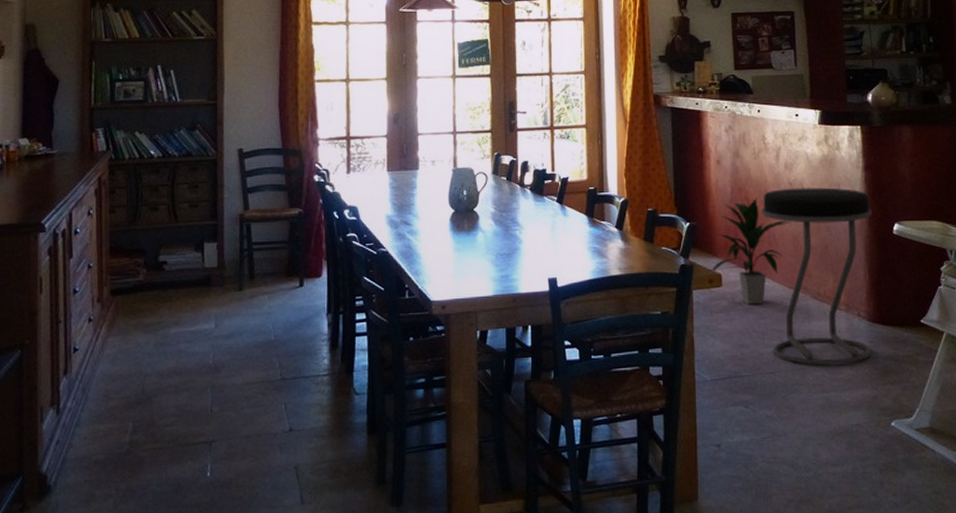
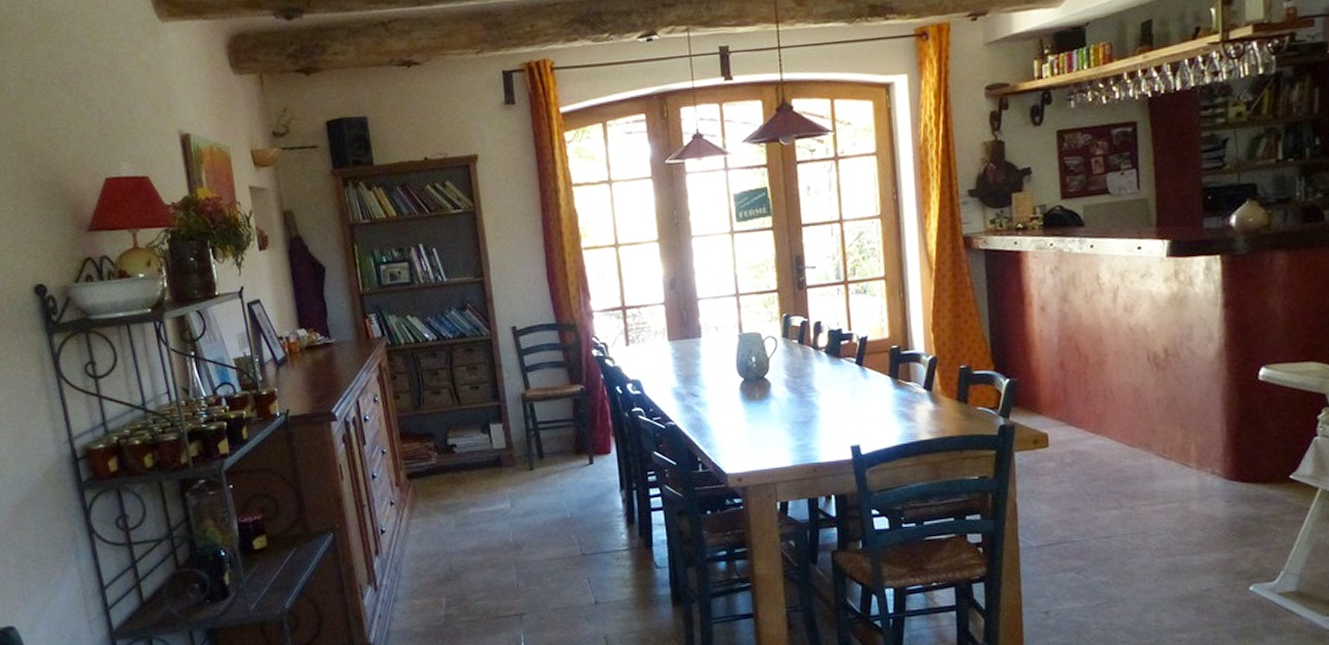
indoor plant: present [711,197,792,305] -> none [1035,346,1132,466]
stool: present [762,187,873,365] -> none [1095,330,1233,528]

